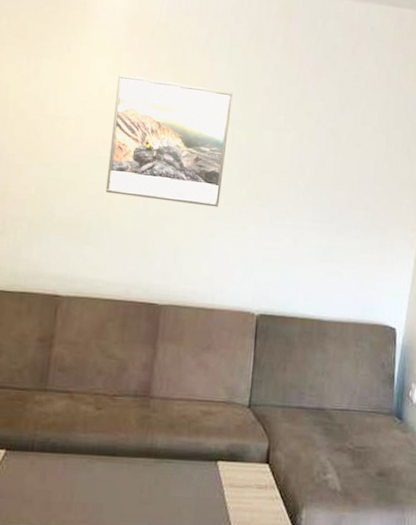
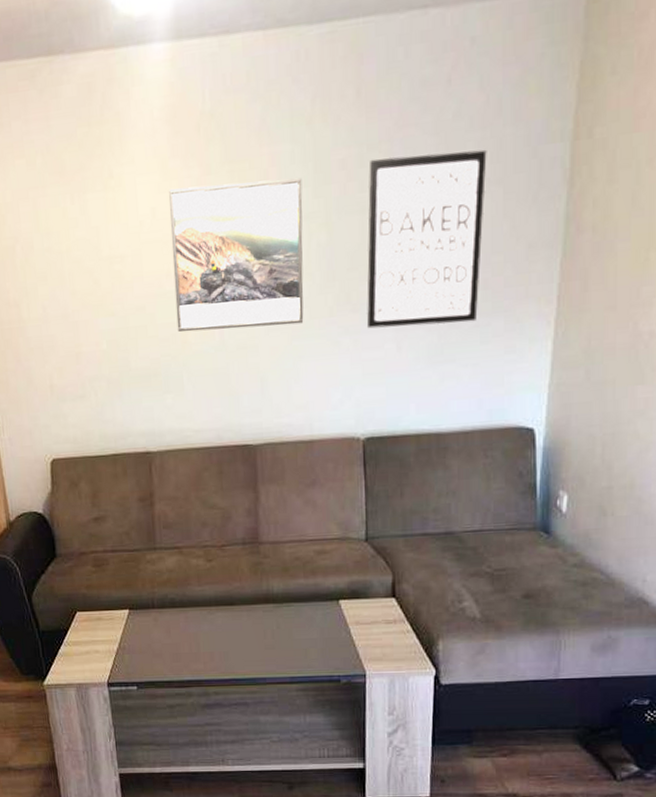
wall art: none [271,92,376,234] -> present [366,149,487,329]

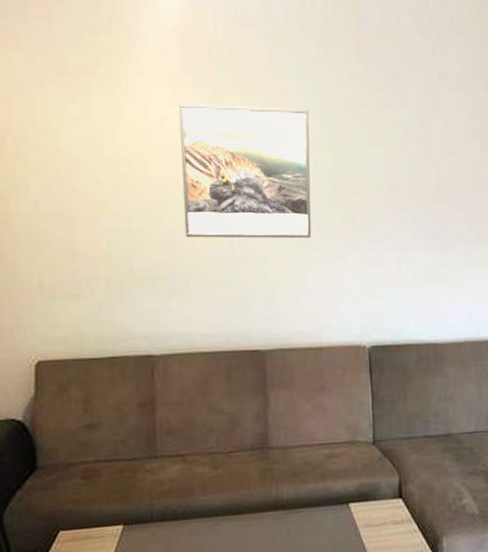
wall art: present [366,149,487,329] -> none [368,102,466,248]

